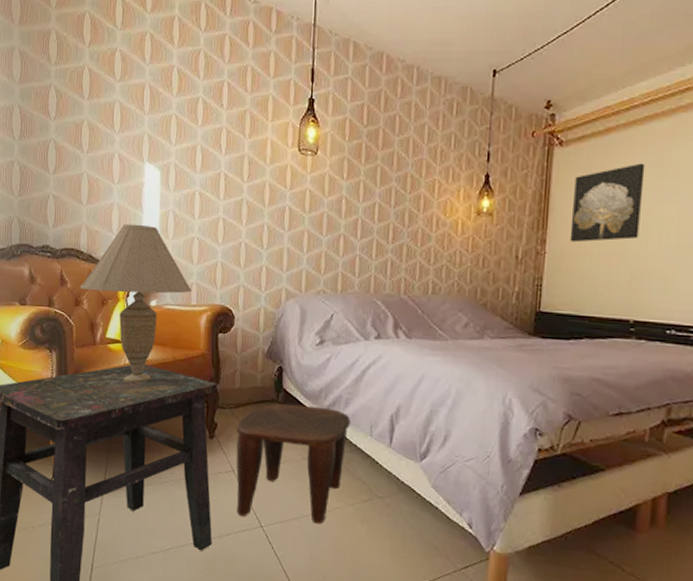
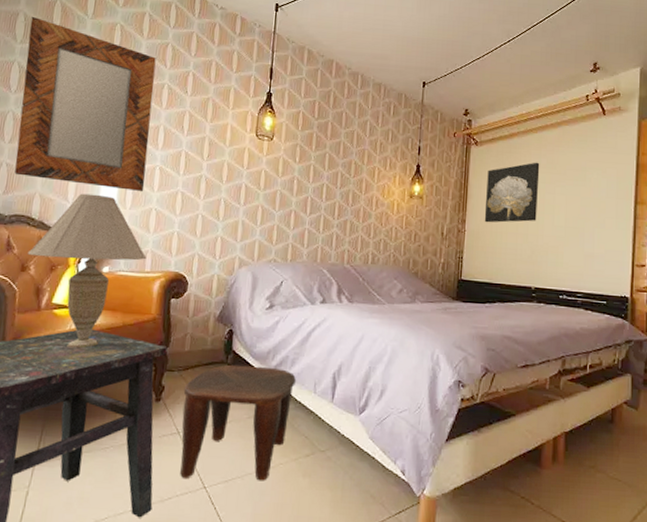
home mirror: none [61,33,189,220] -> present [14,16,156,192]

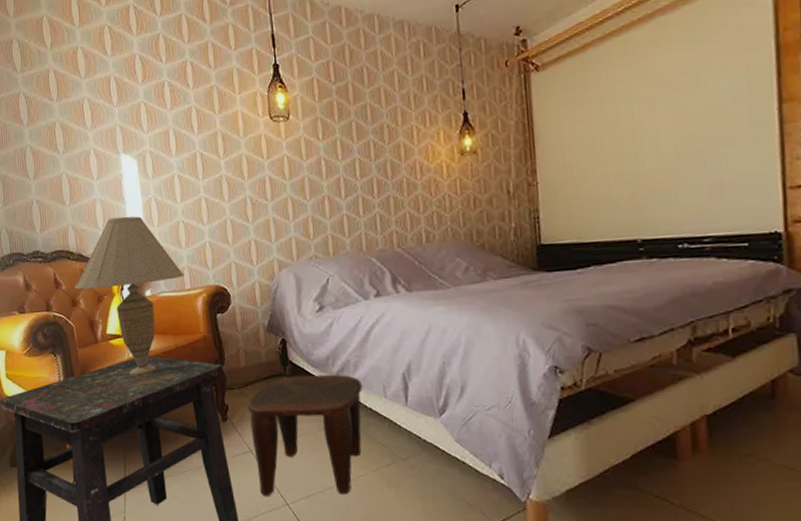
home mirror: present [14,16,156,192] -> none [24,40,168,211]
wall art: present [484,162,540,223] -> none [557,74,634,168]

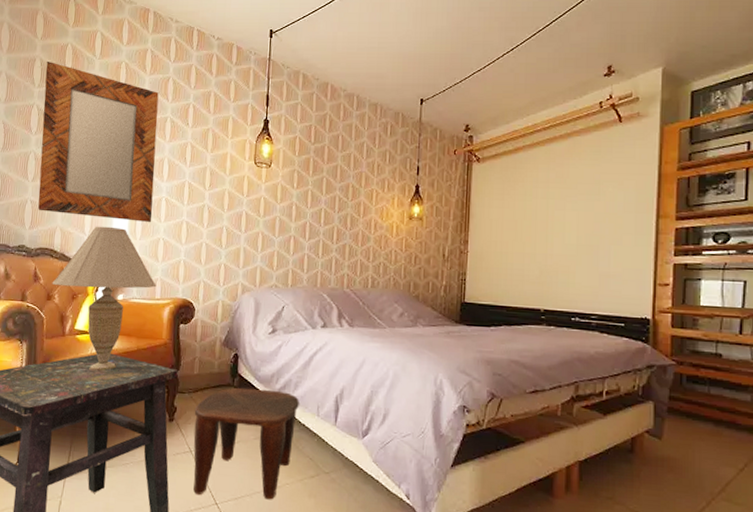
home mirror: none [24,40,168,211] -> present [38,60,159,223]

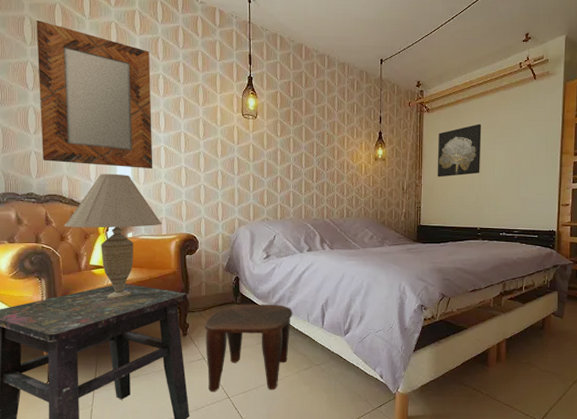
wall art: none [488,177,548,243] -> present [437,123,482,177]

